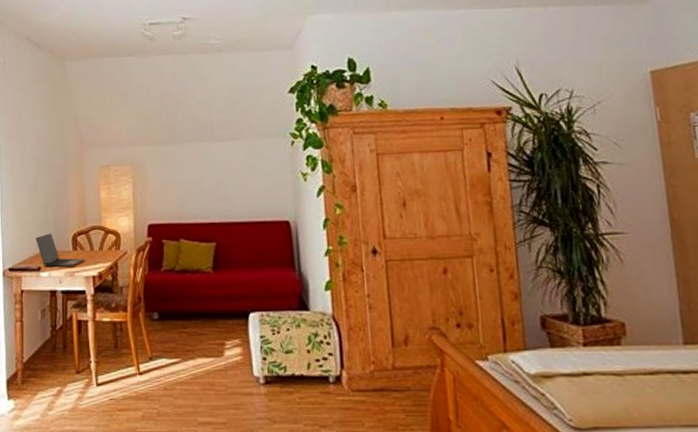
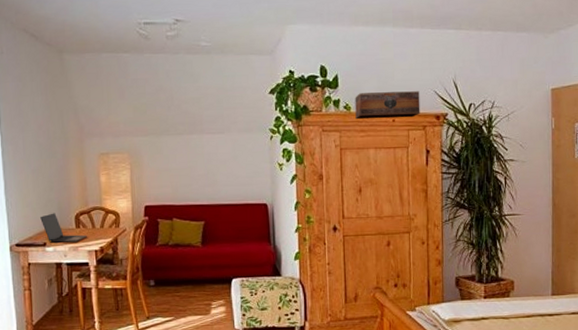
decorative box: none [391,82,476,119] -> present [355,91,420,120]

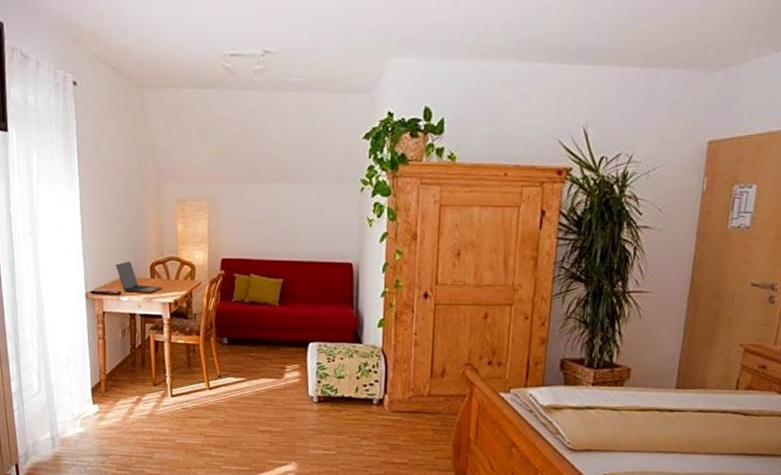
decorative box: present [355,91,420,120] -> none [460,140,541,172]

